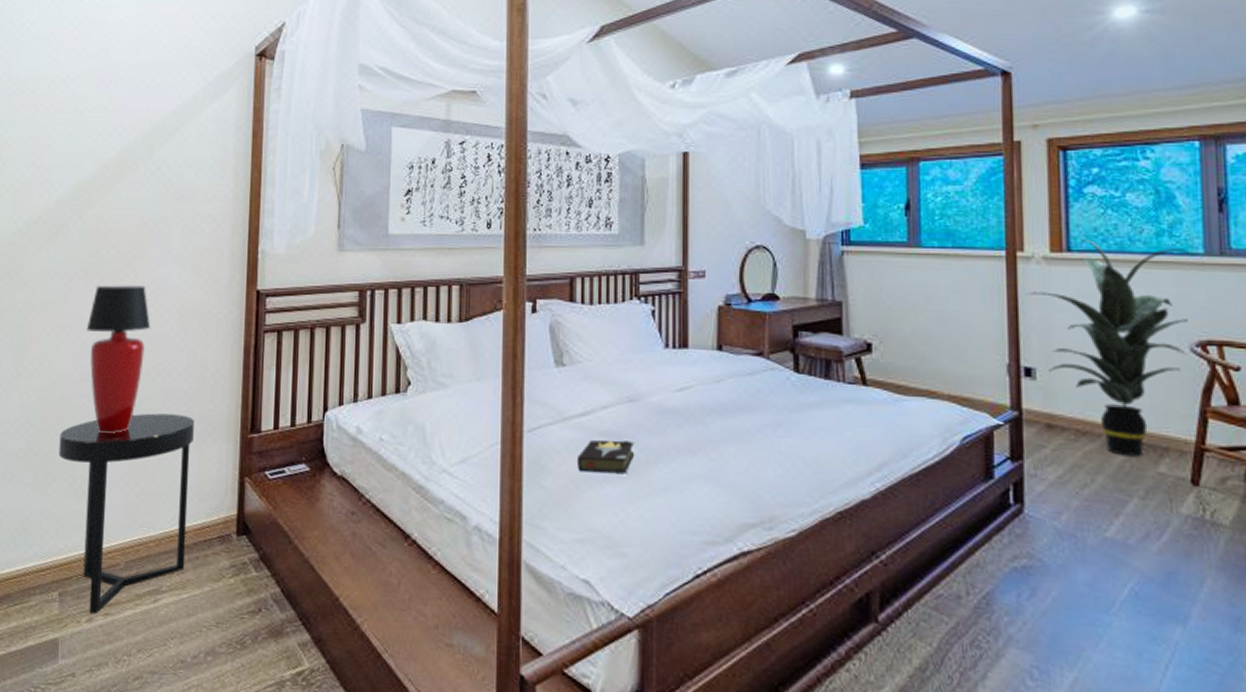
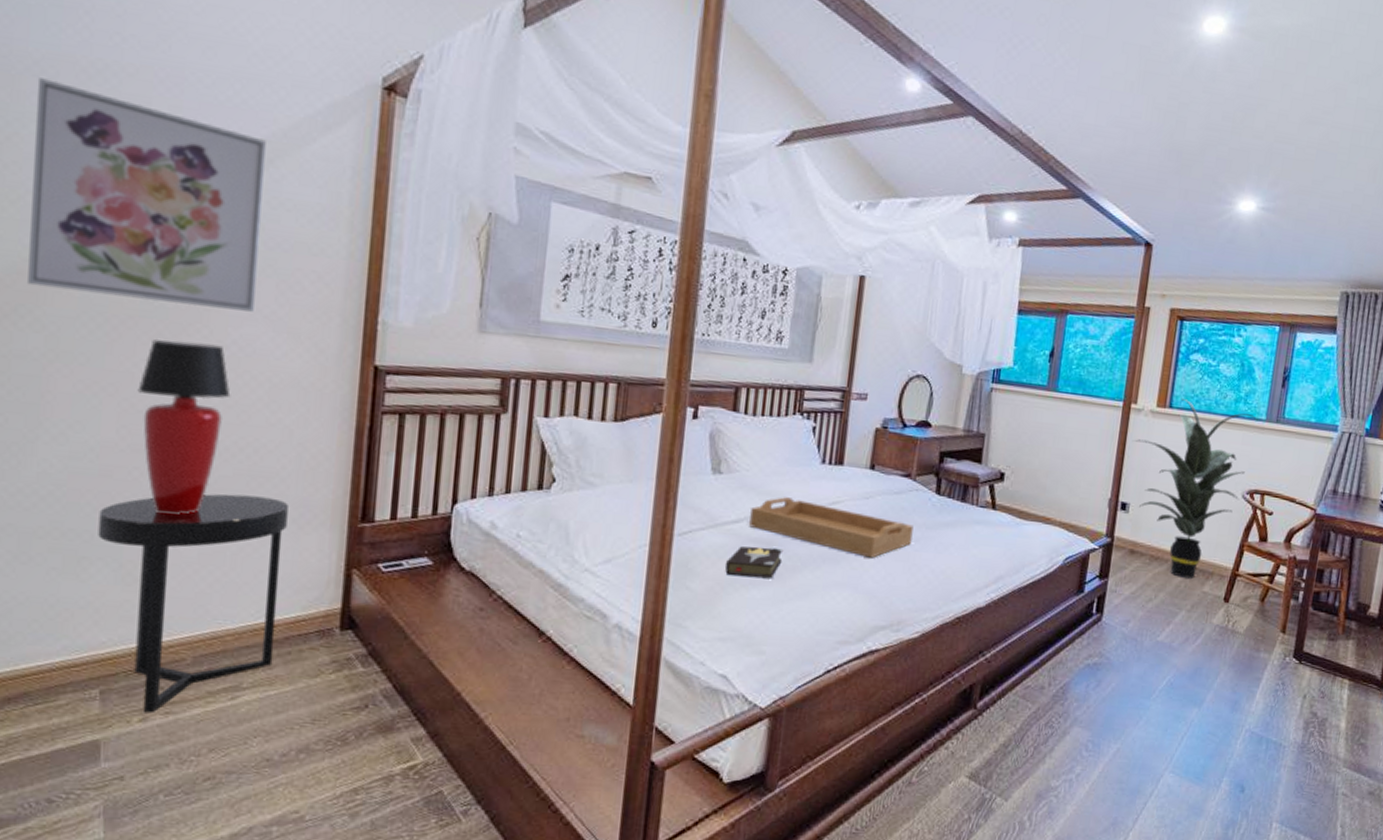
wall art: none [16,93,173,255] -> present [28,78,266,312]
serving tray: none [596,386,774,447] -> present [749,497,914,558]

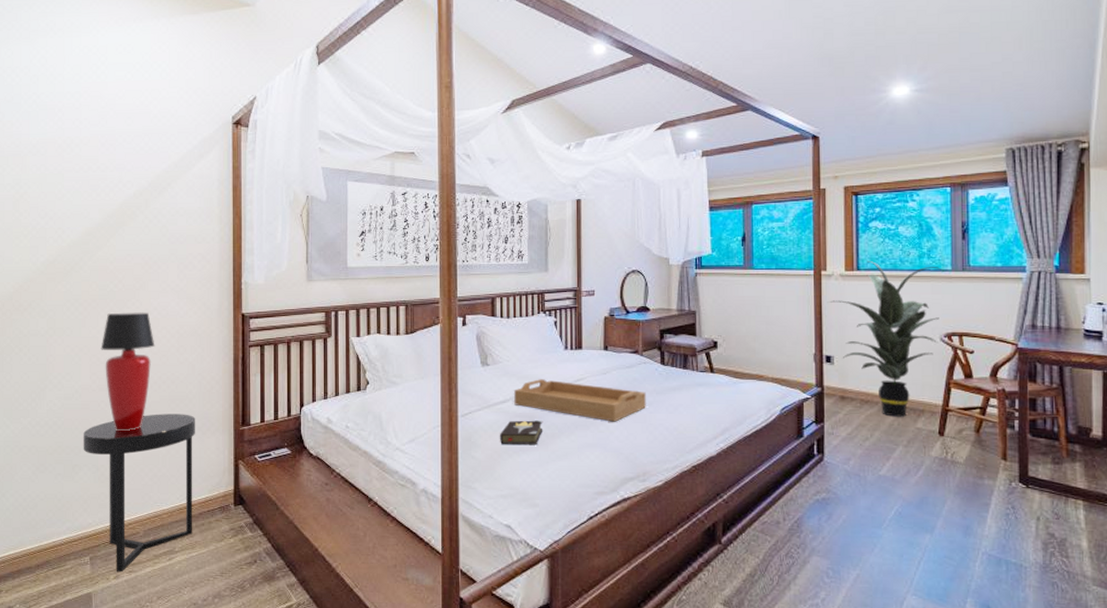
wall art: present [28,78,266,312] -> none [35,155,165,288]

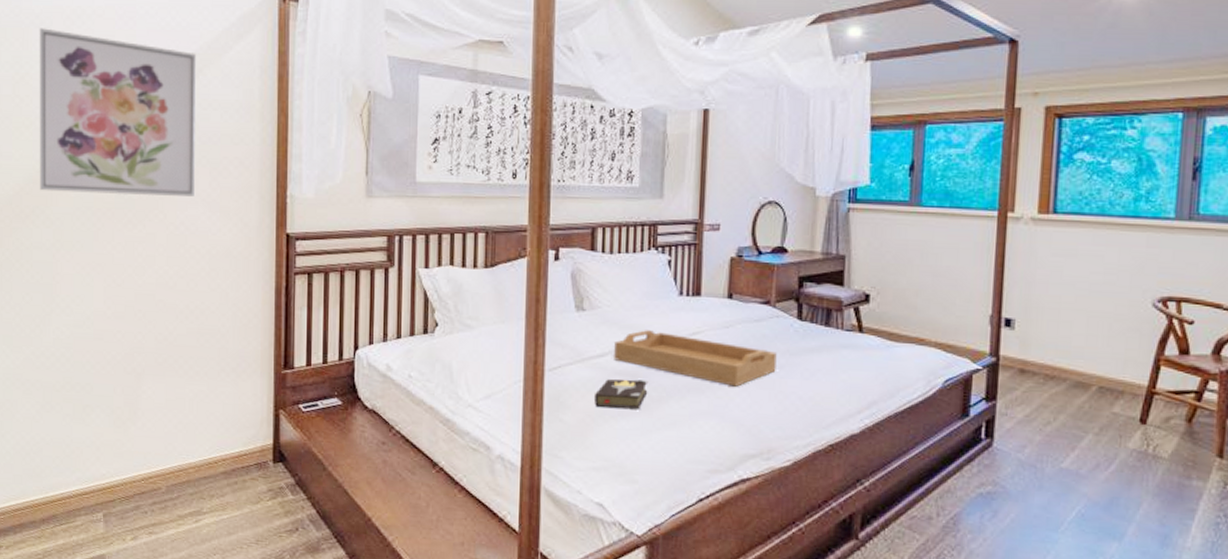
wall art: none [35,155,165,288] -> present [39,28,196,197]
side table: present [83,414,195,572] -> none [96,349,228,533]
table lamp: present [101,312,155,432] -> none [117,225,182,369]
indoor plant: present [828,260,944,417] -> none [1013,201,1165,398]

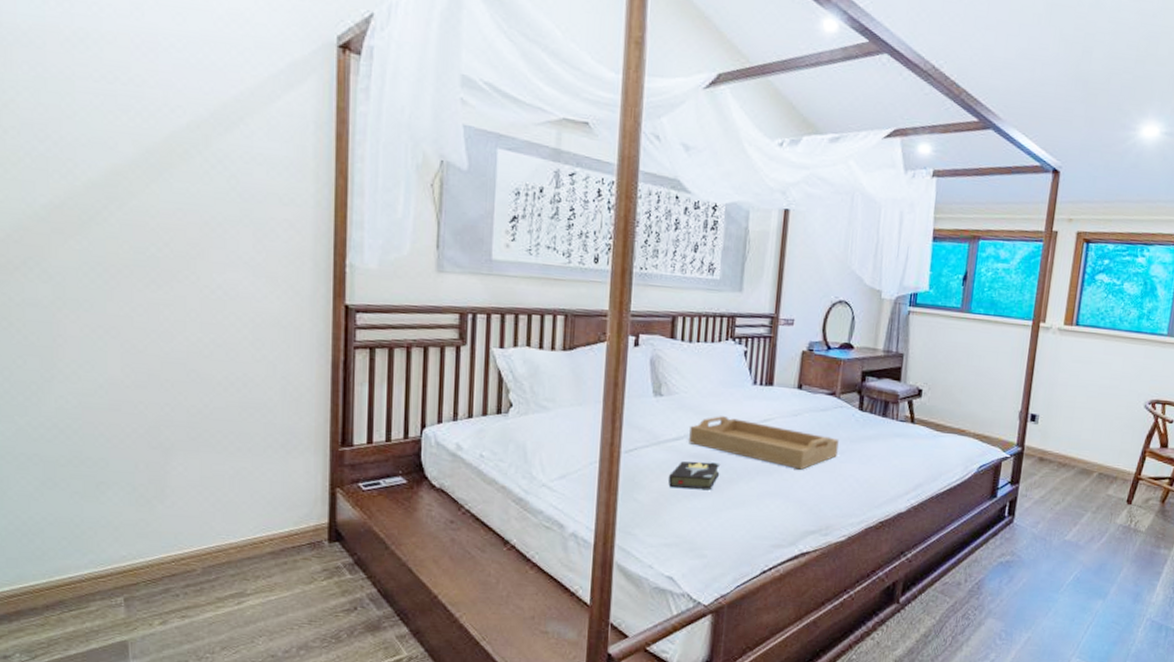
wall art: present [39,28,196,197] -> none [27,48,235,259]

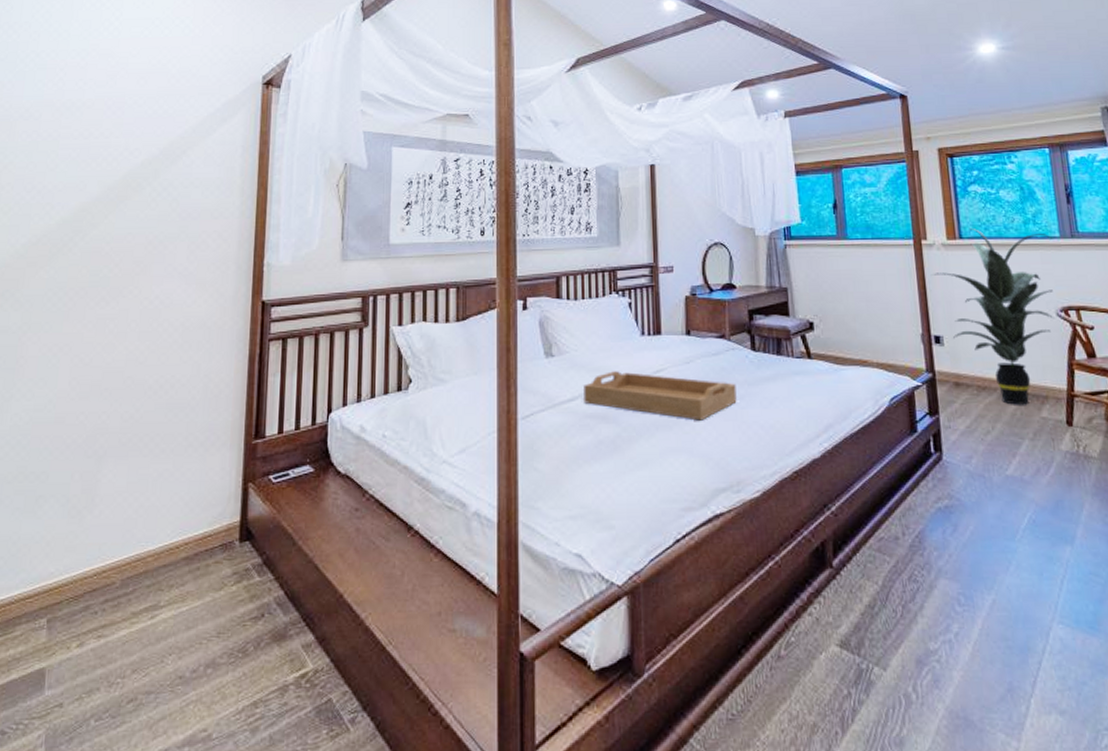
hardback book: present [669,461,720,491] -> none [568,421,619,452]
indoor plant: none [1042,315,1160,483] -> present [932,227,1053,405]

